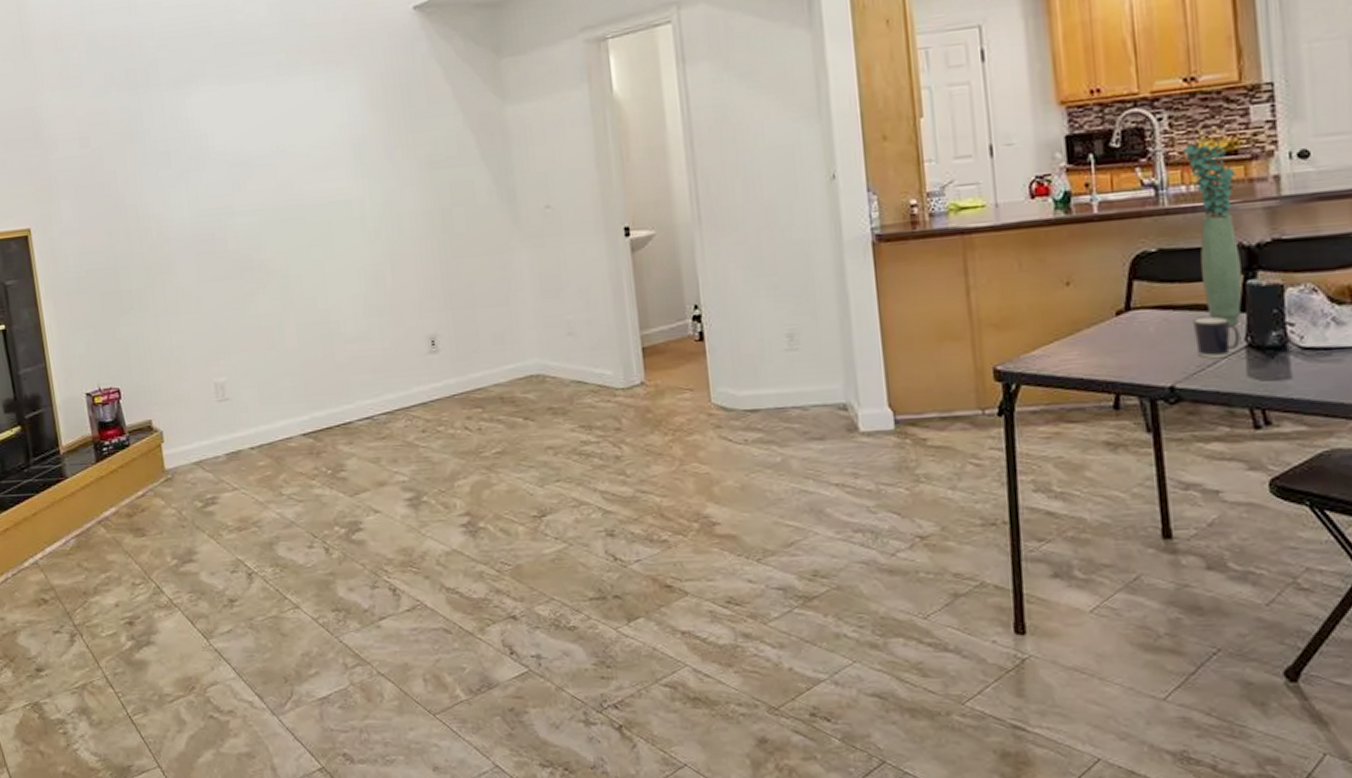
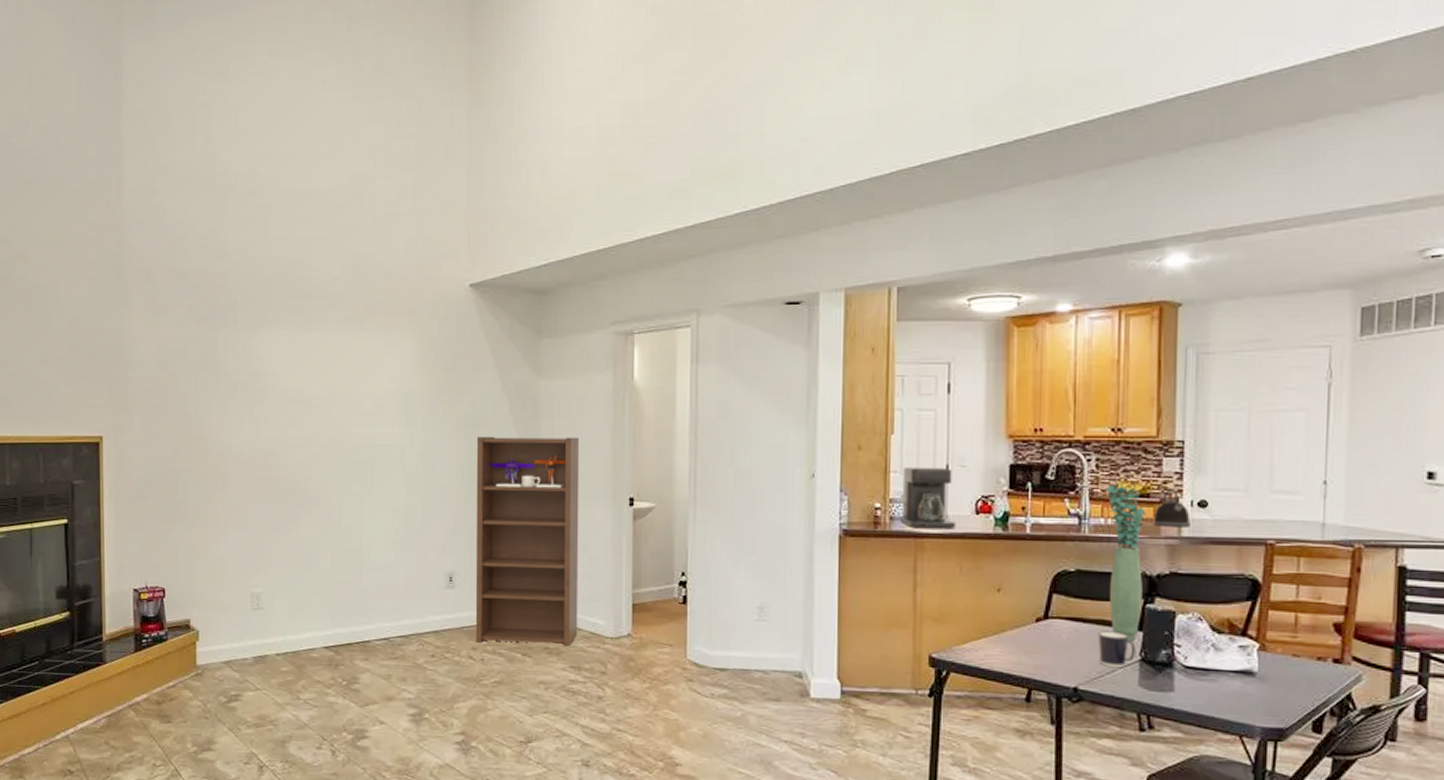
bookshelf: none [442,165,584,411] -> present [476,436,580,647]
coffee maker: none [938,148,1008,224] -> present [900,466,955,529]
kettle: none [1245,141,1291,188] -> present [1153,489,1190,529]

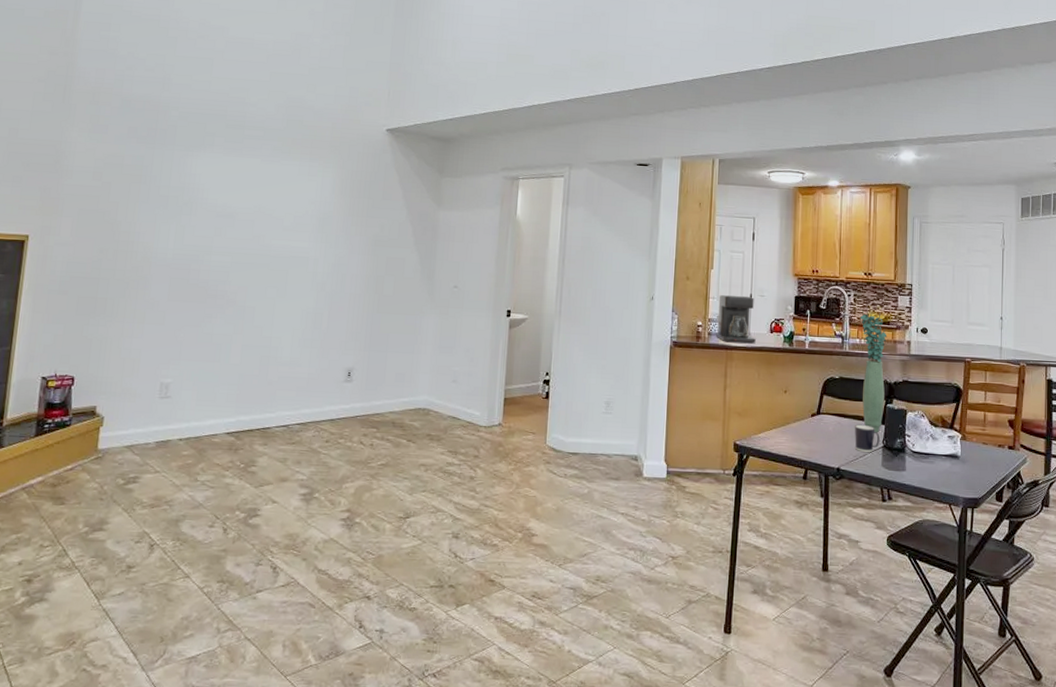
bookshelf: present [476,436,580,647] -> none [367,253,470,434]
kettle: present [1153,489,1190,529] -> none [892,319,916,349]

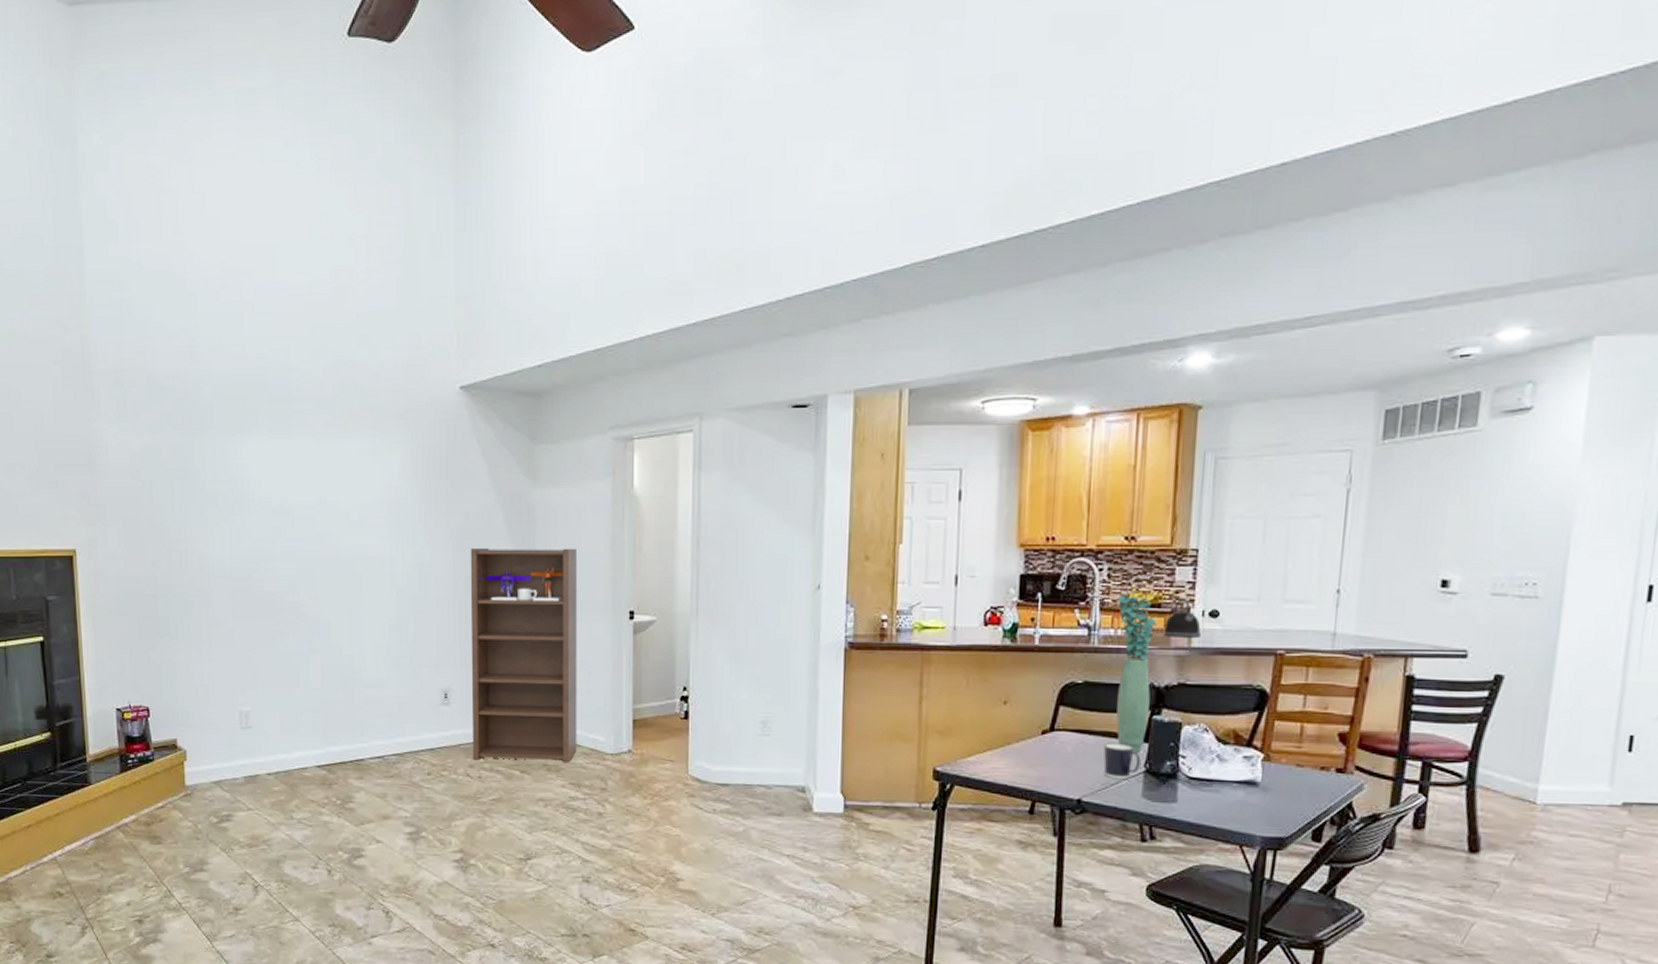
bookshelf: none [367,253,470,434] -> present [470,547,578,763]
coffee maker: present [716,294,756,344] -> none [907,577,963,641]
kettle: none [892,319,916,349] -> present [1163,599,1201,639]

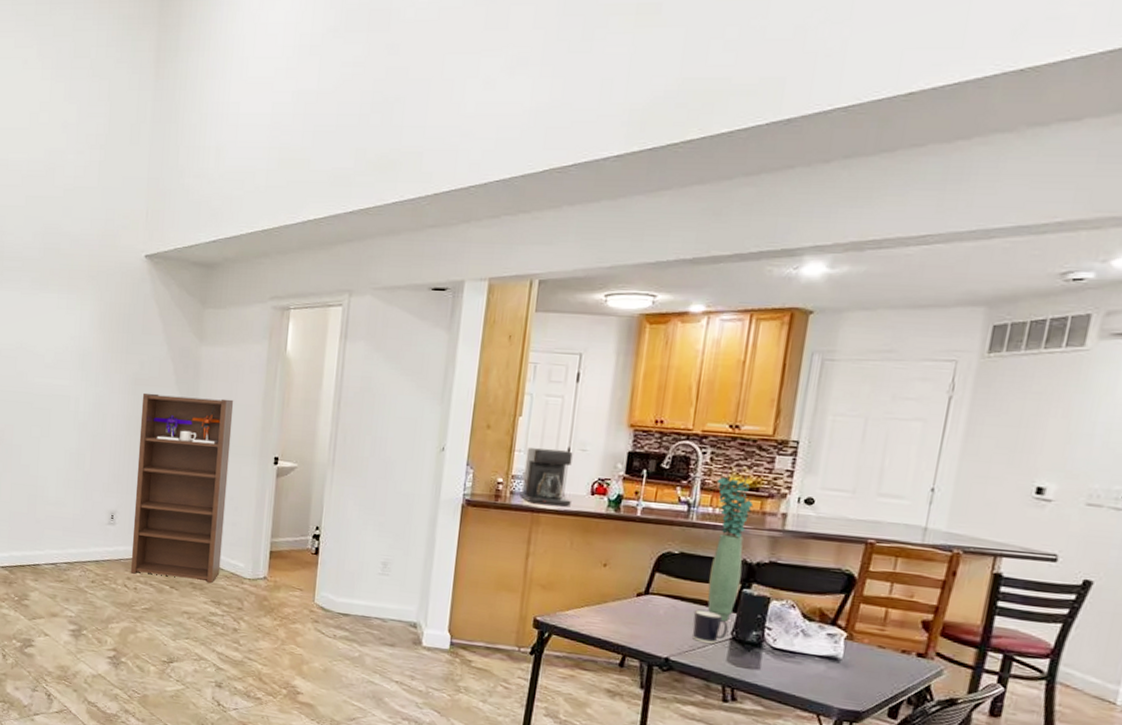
coffee maker: none [907,577,963,641] -> present [519,447,573,507]
kettle: present [1163,599,1201,639] -> none [758,485,796,523]

